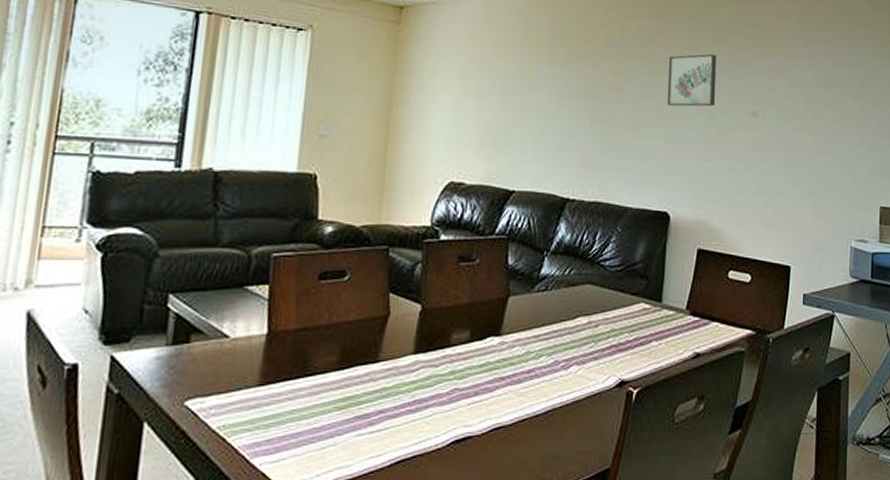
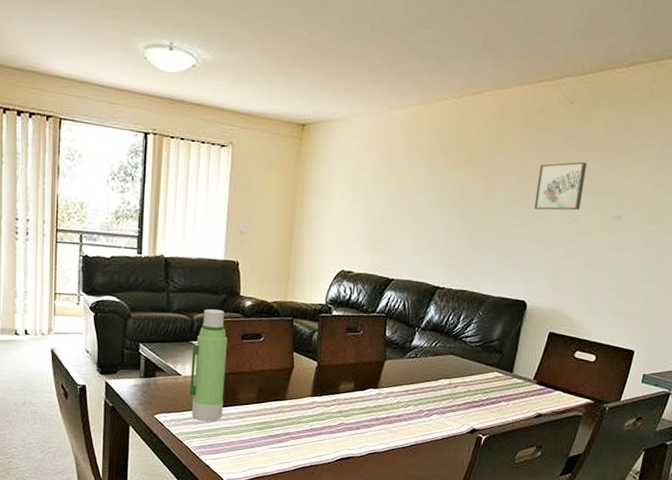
water bottle: none [240,240,299,404] -> present [190,309,227,421]

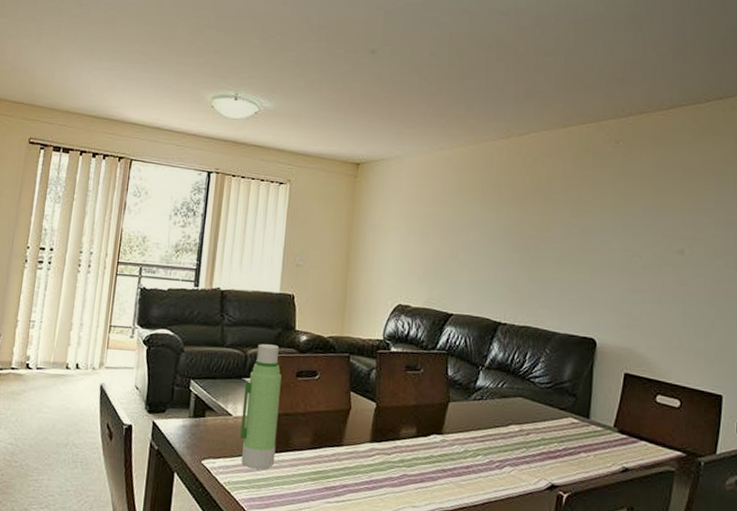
wall art: present [534,161,587,211] -> none [592,197,641,245]

